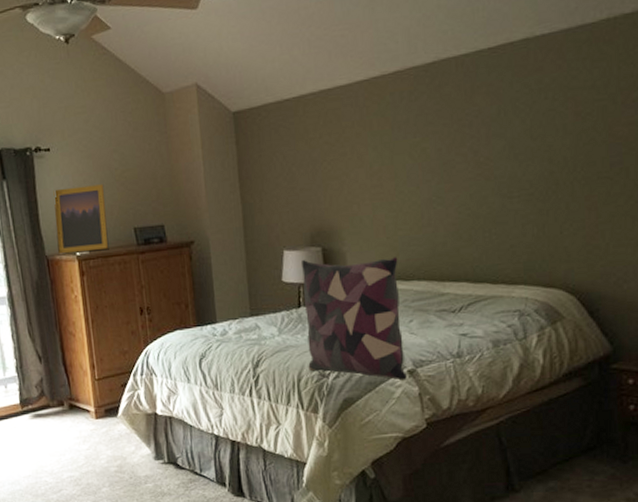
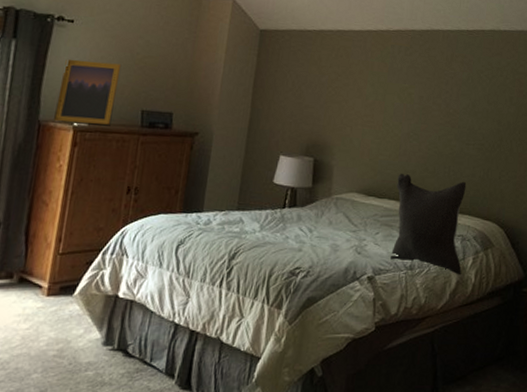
pillow: present [302,257,407,381] -> none [281,167,376,286]
cushion: none [425,244,524,358] -> present [389,174,467,275]

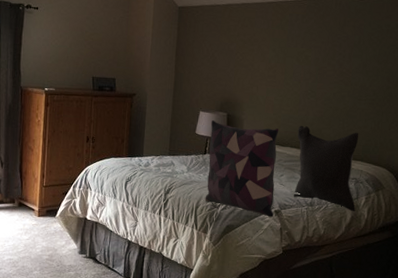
picture frame: present [54,59,122,126] -> none [31,38,75,90]
pillow: none [281,167,376,286] -> present [205,120,279,217]

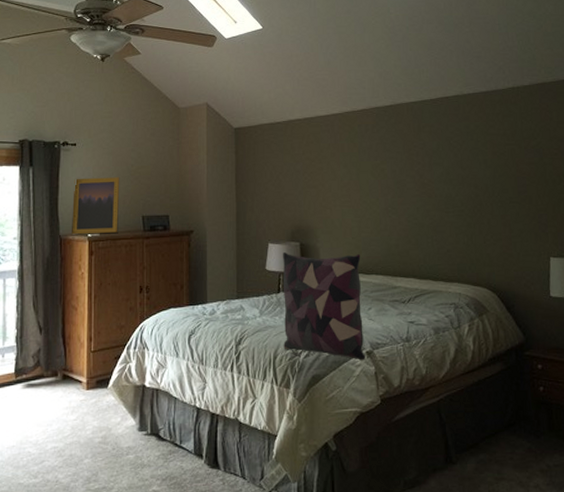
picture frame: none [31,38,75,90] -> present [72,177,120,235]
cushion: present [293,126,359,212] -> none [382,248,459,344]

